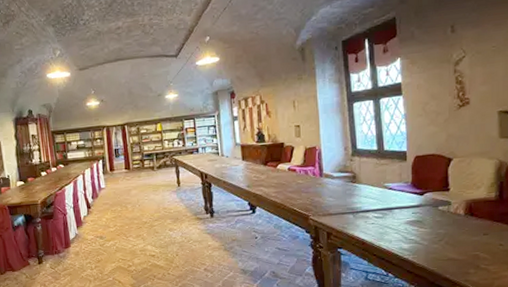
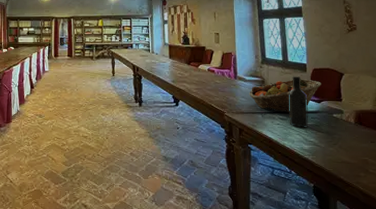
fruit basket: none [338,169,425,210] -> present [249,79,321,113]
wine bottle: none [384,166,409,226] -> present [288,76,309,128]

